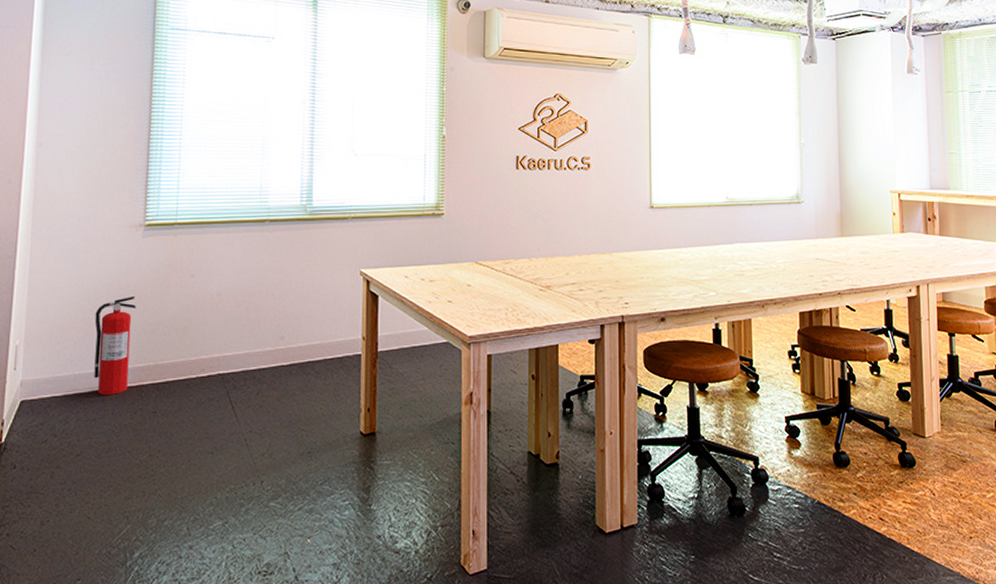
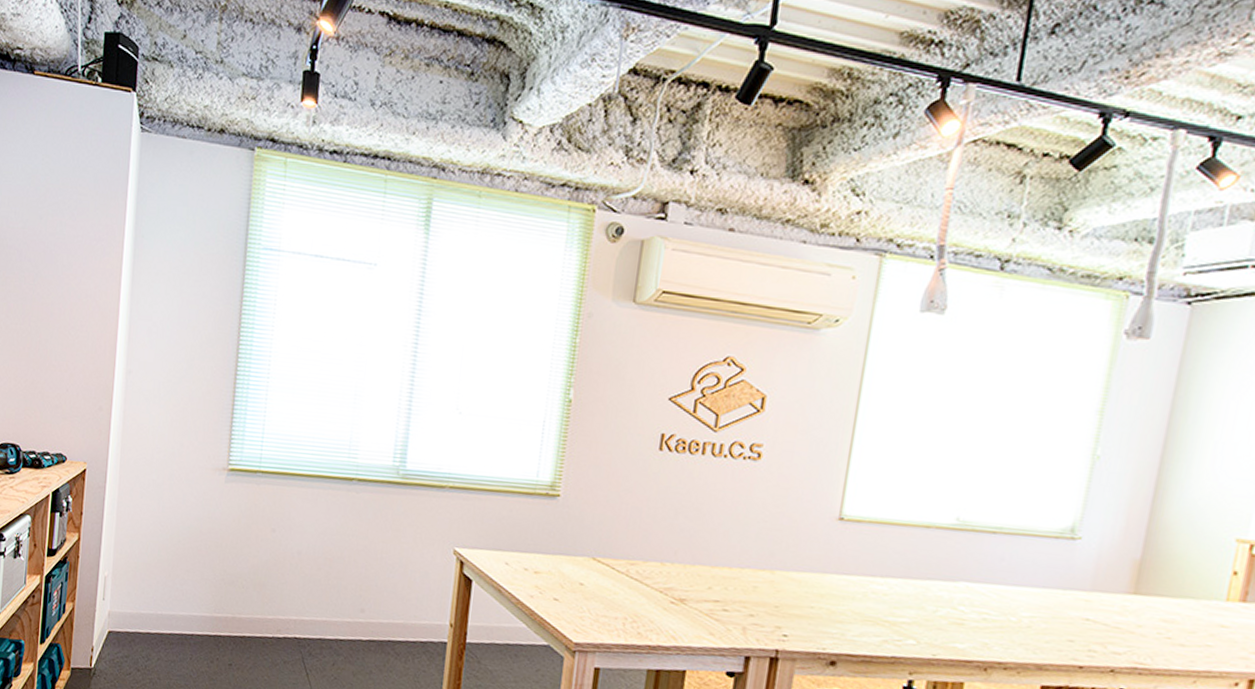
fire extinguisher: present [94,295,136,395] -> none [174,542,217,641]

